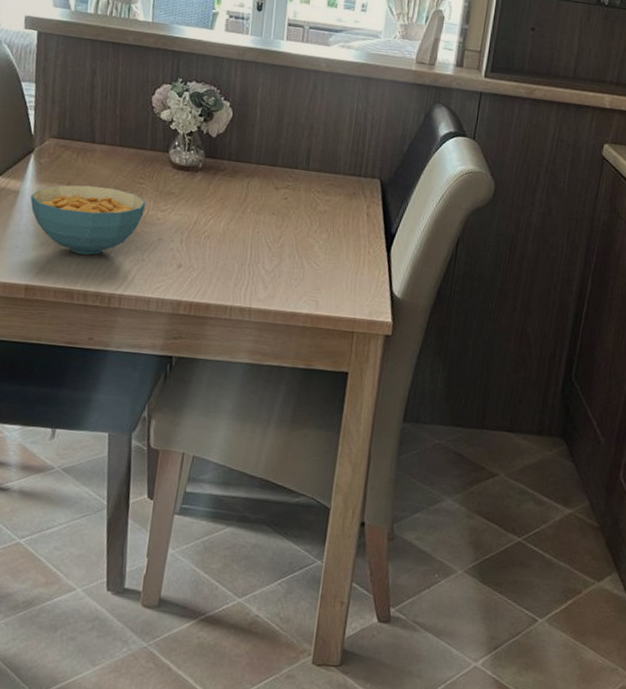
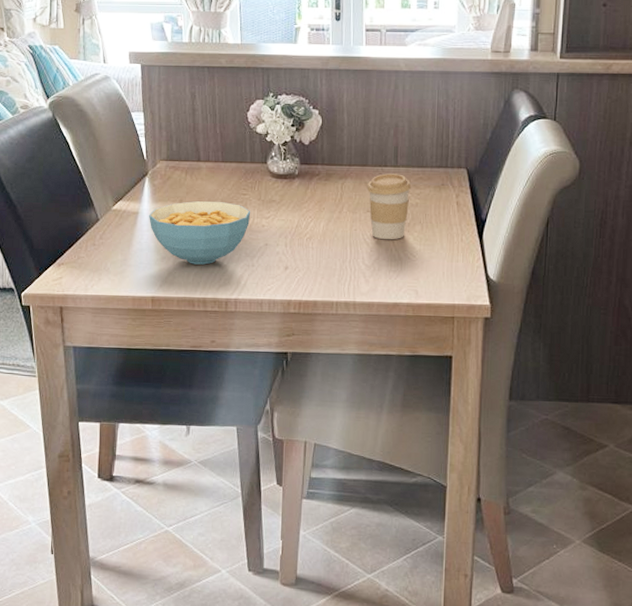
coffee cup: none [274,176,322,246] -> present [368,173,412,240]

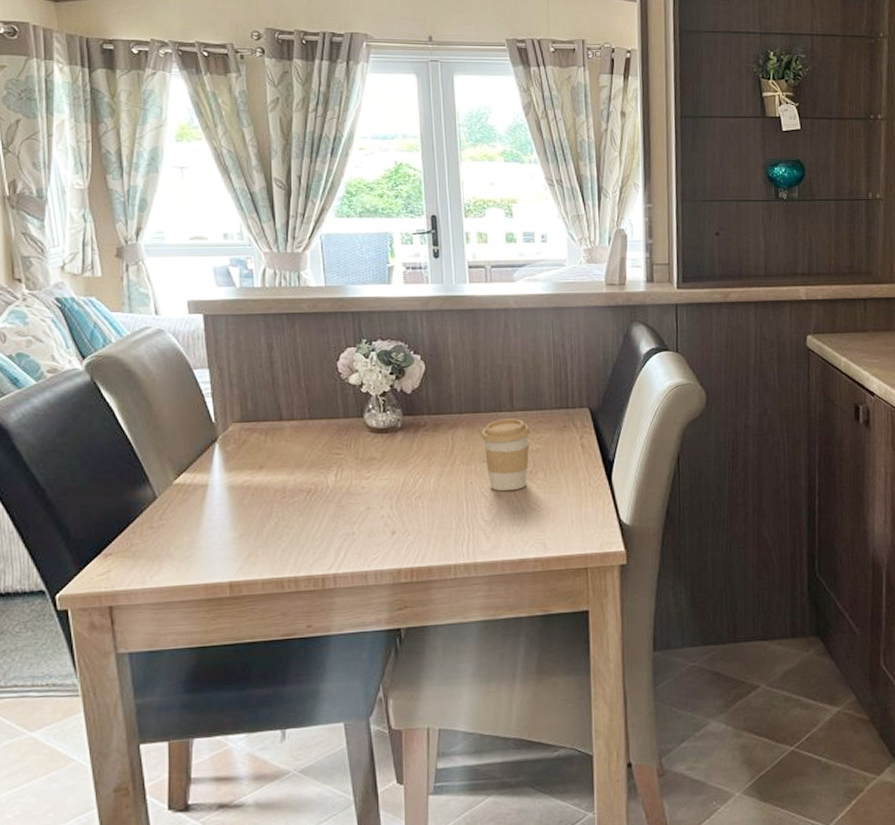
cereal bowl: present [149,201,251,265] -> none [221,464,348,539]

